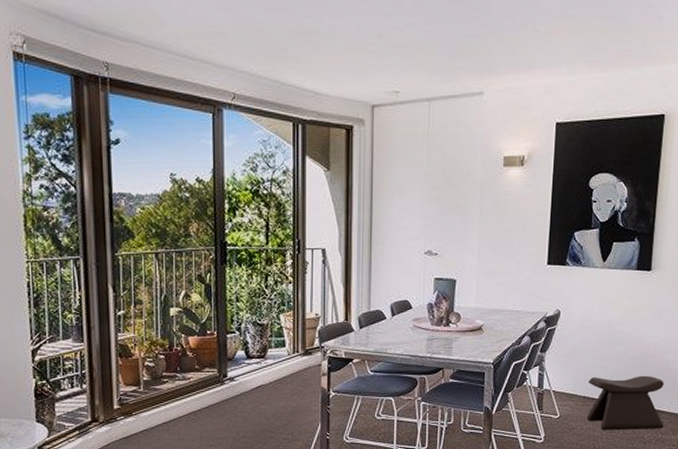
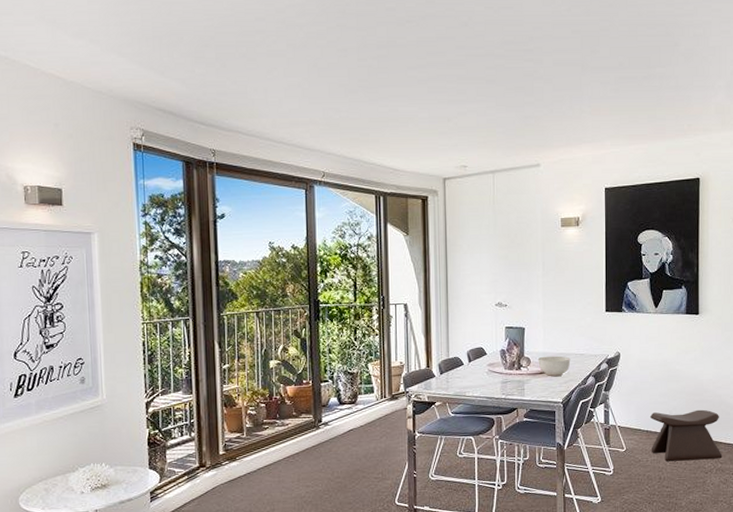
bowl: none [469,312,505,335] -> present [538,356,571,377]

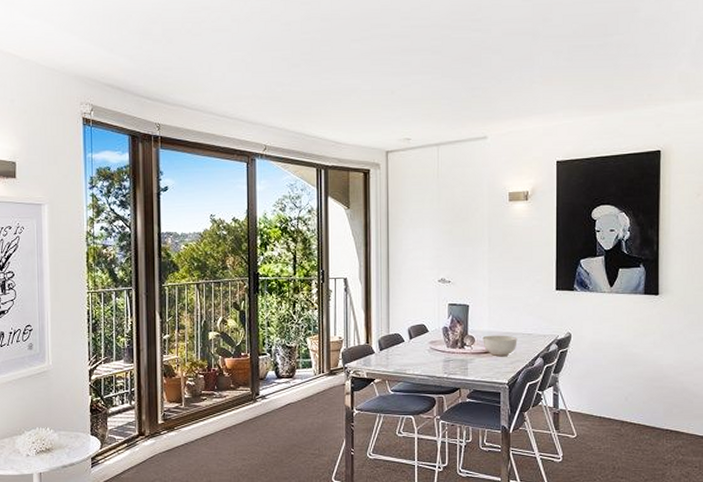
stool: present [649,409,723,462] -> none [603,396,684,451]

